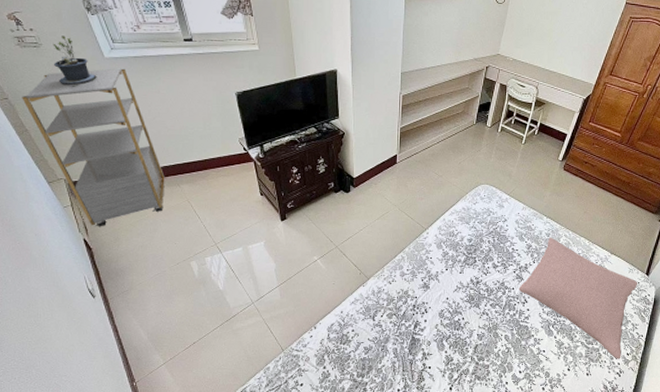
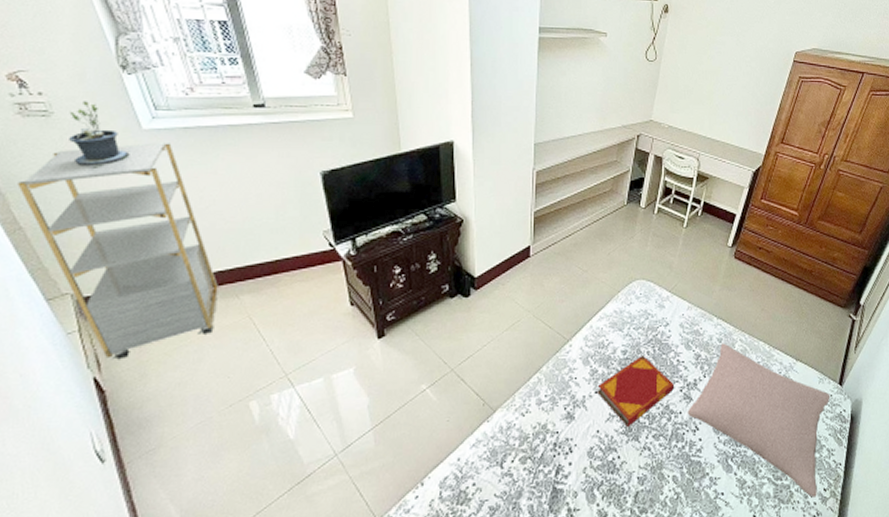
hardback book: none [448,243,510,297] -> present [597,354,675,427]

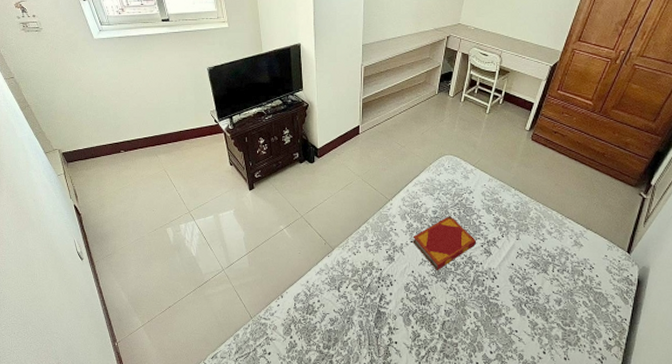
shelving unit: present [17,143,218,360] -> none [25,48,144,194]
potted plant: present [69,101,130,168] -> none [51,20,87,66]
pillow: present [687,343,831,498] -> none [487,210,619,344]

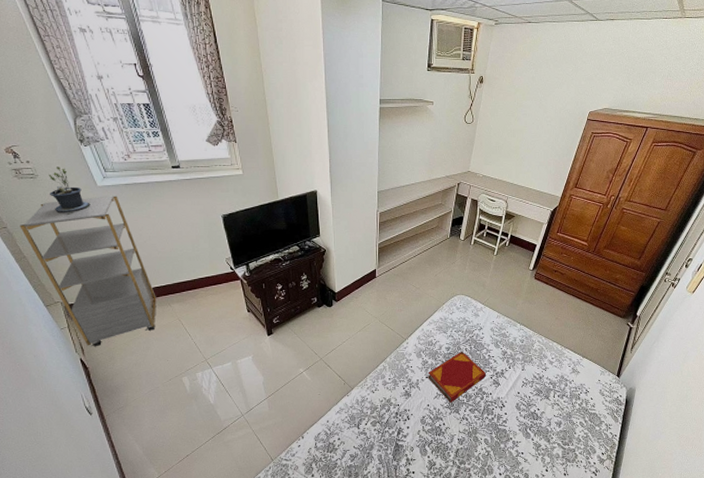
shelving unit: none [25,48,144,194] -> present [20,196,157,347]
potted plant: none [51,20,87,66] -> present [48,167,91,215]

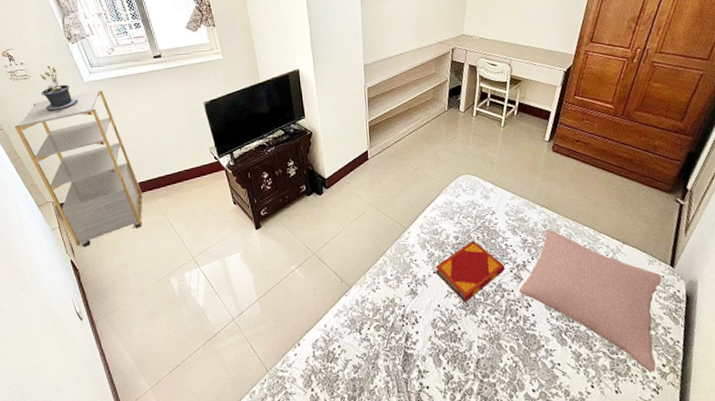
pillow: none [496,343,610,459] -> present [518,228,663,372]

